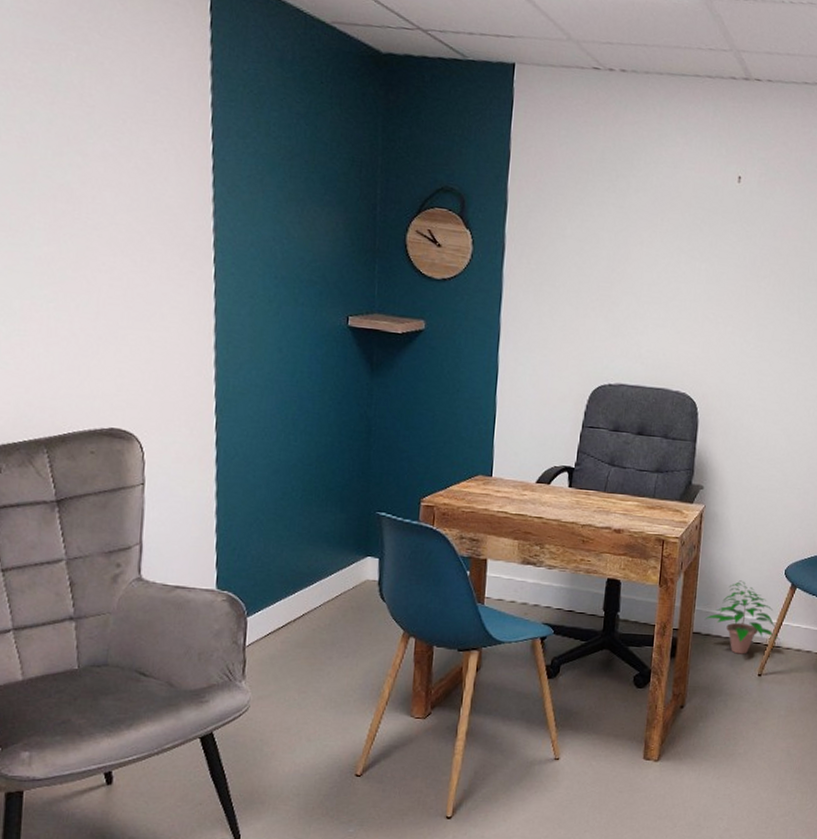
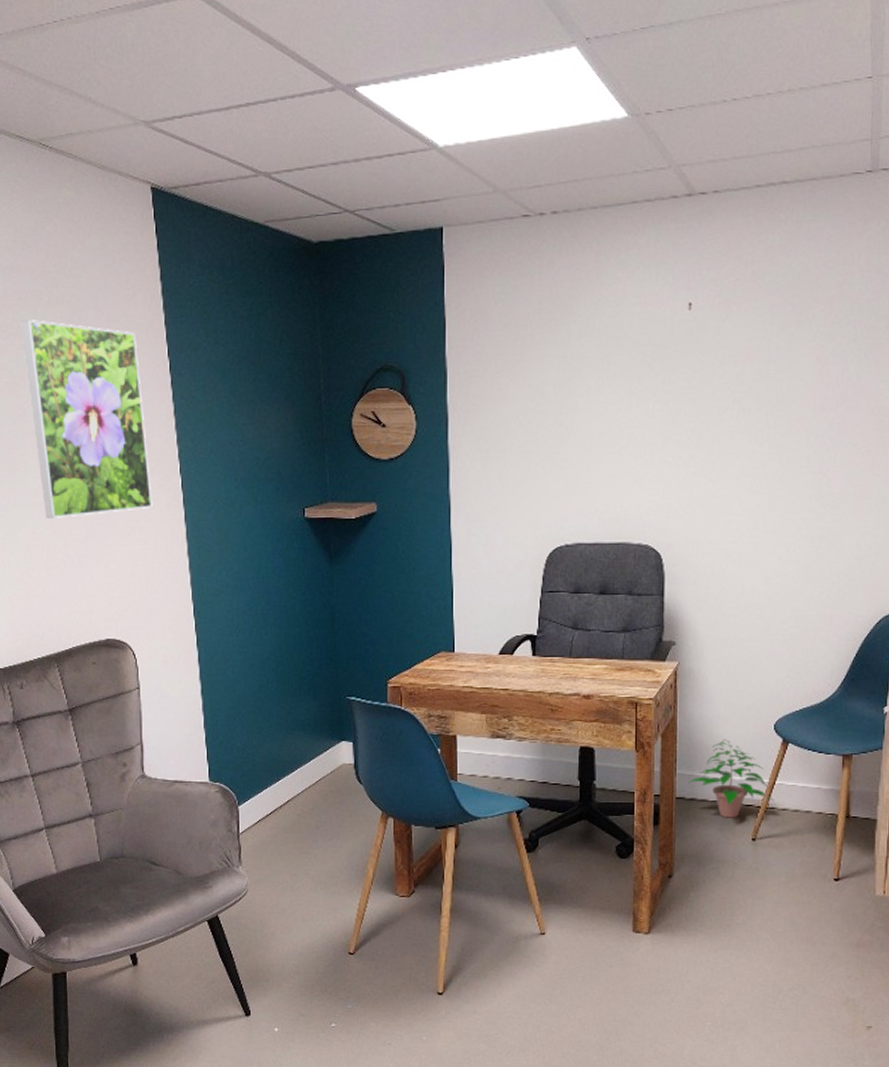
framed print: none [40,72,179,295] -> present [21,320,153,518]

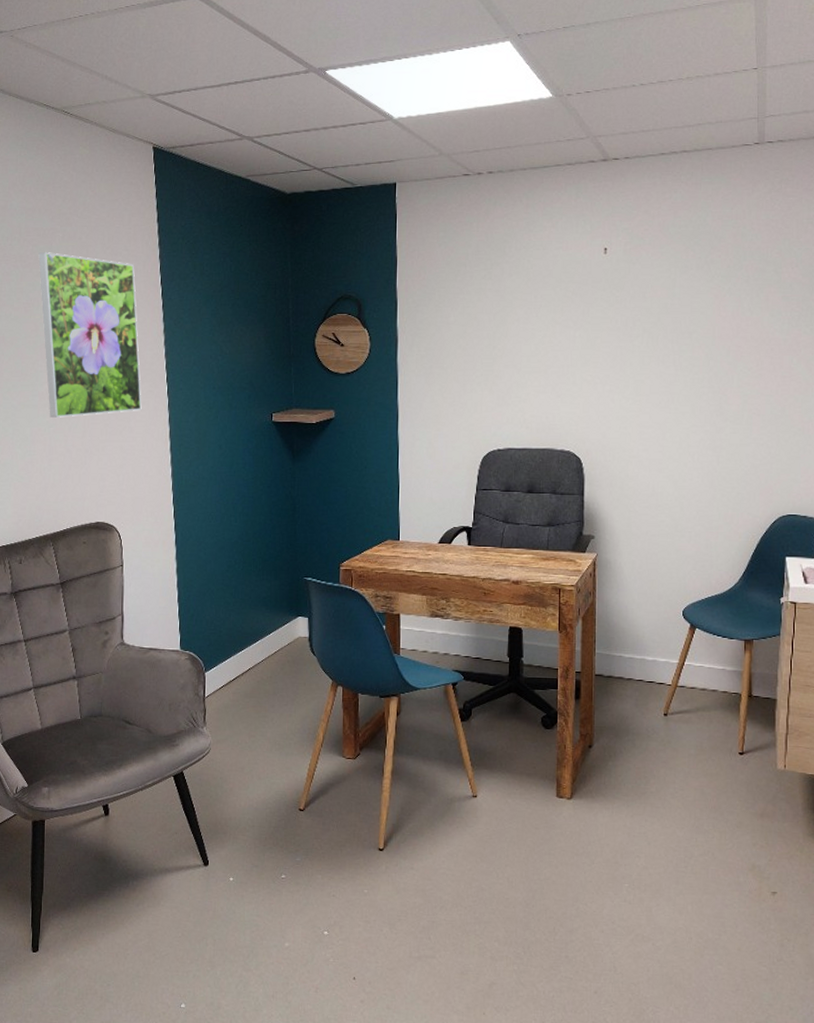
potted plant: present [687,739,774,818] -> none [605,623,683,695]

